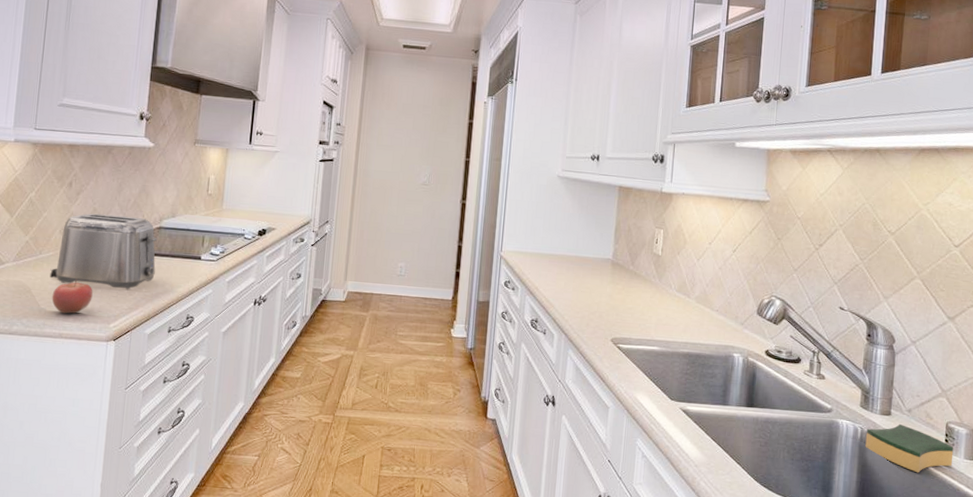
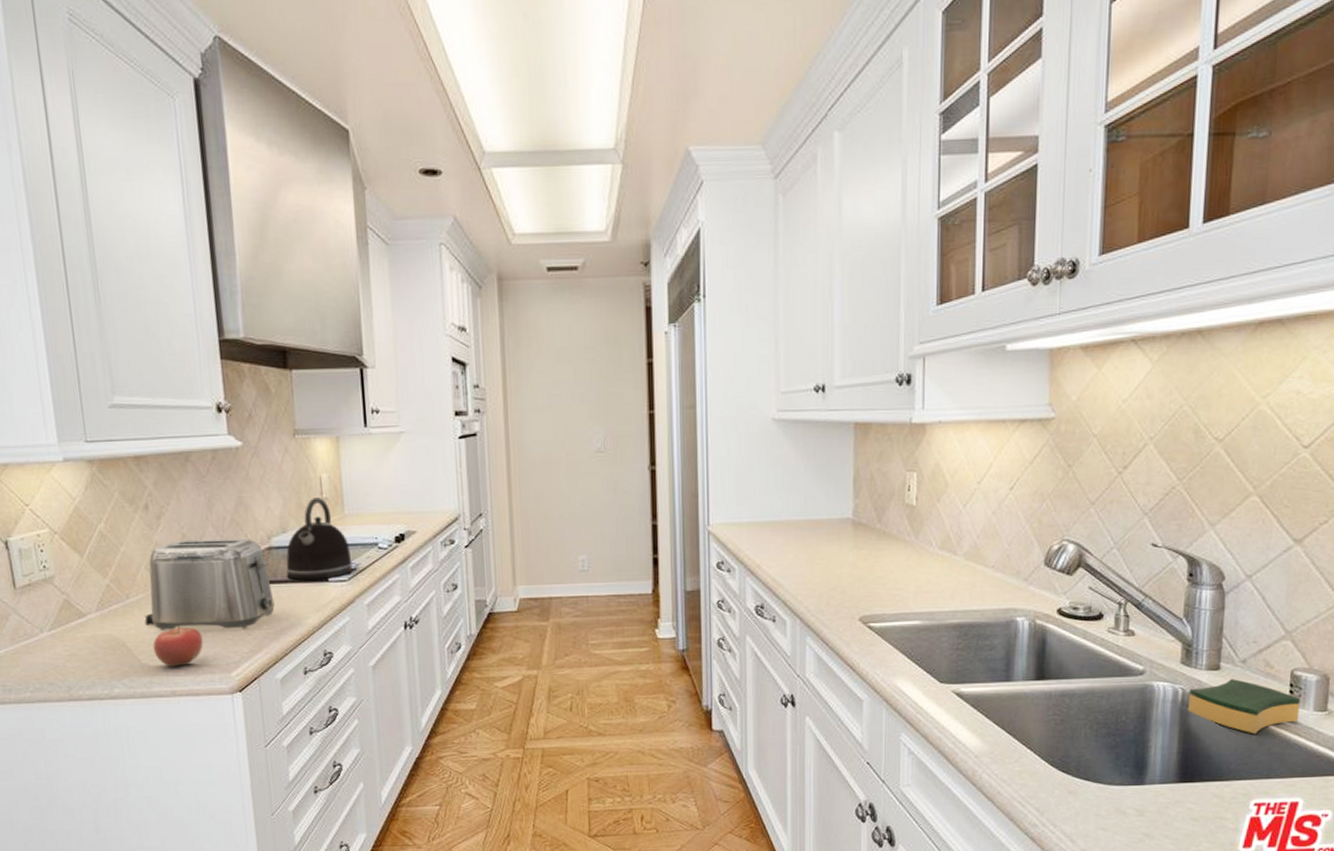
kettle: none [168,193,223,258] -> present [285,497,354,581]

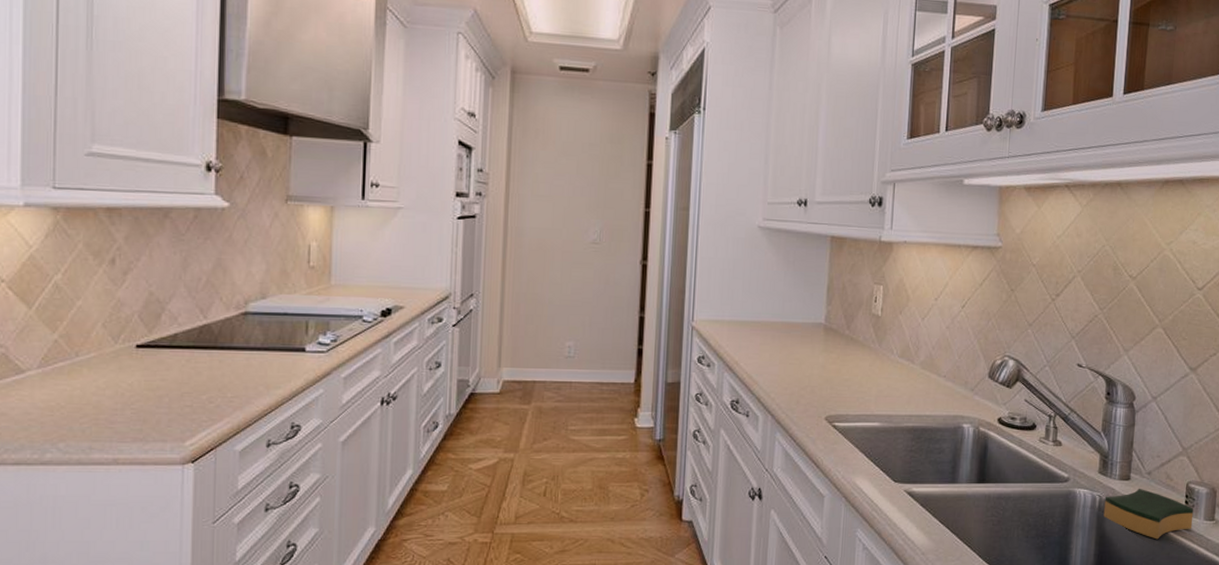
toaster: present [144,538,275,632] -> none [93,298,243,396]
fruit: present [152,623,204,667] -> none [99,386,158,433]
kettle: present [285,497,354,581] -> none [259,265,335,350]

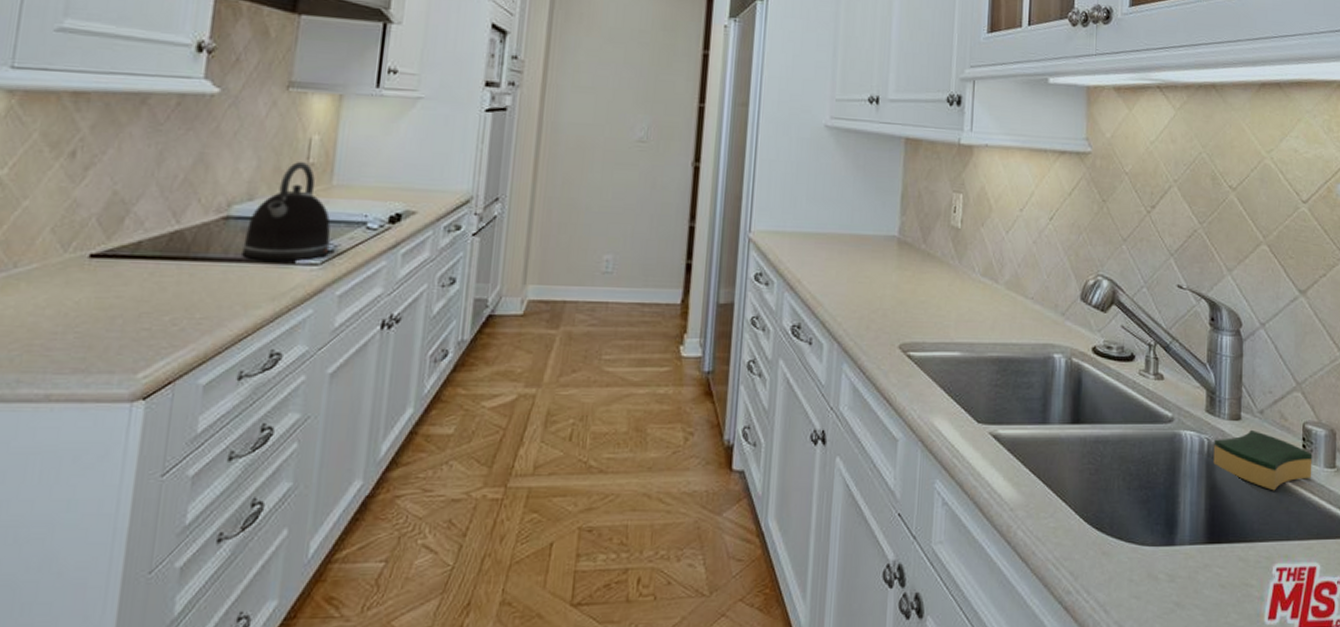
kettle: none [259,265,335,350] -> present [241,162,332,261]

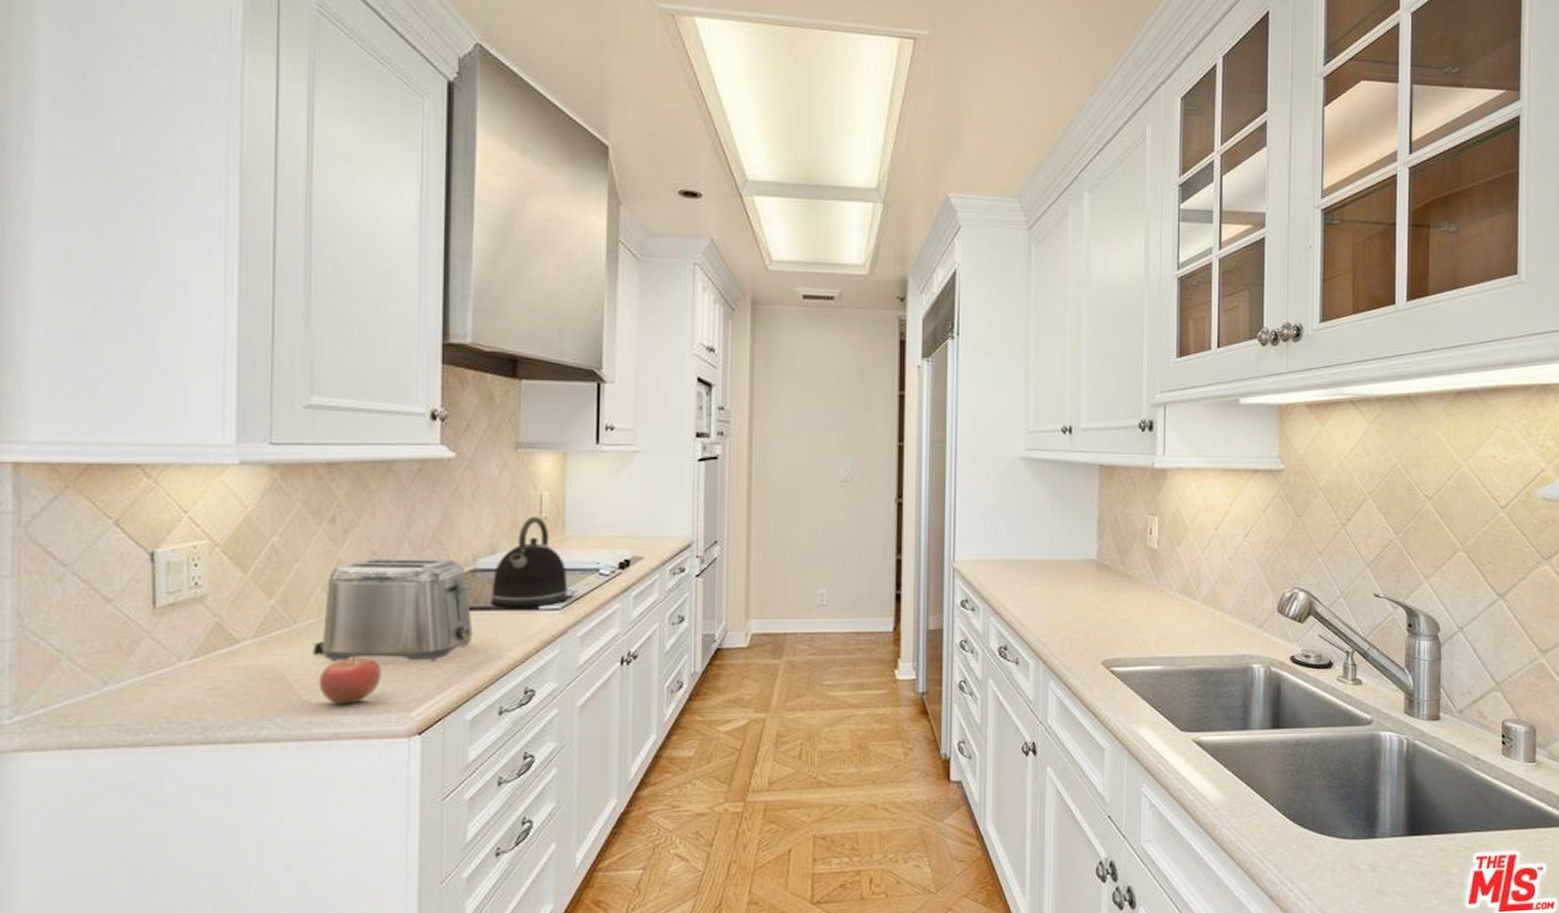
toaster: none [30,198,222,317] -> present [312,558,473,663]
fruit: none [33,304,109,362] -> present [319,653,381,705]
sponge: present [1213,429,1312,491] -> none [1412,728,1512,786]

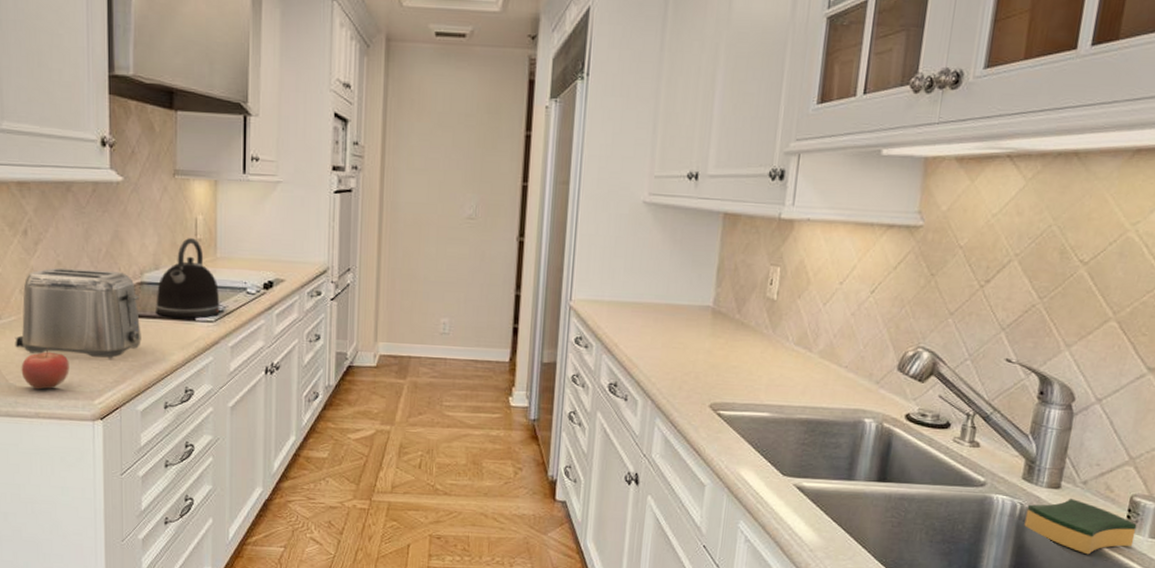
sponge: none [1412,728,1512,786] -> present [1024,498,1137,555]

